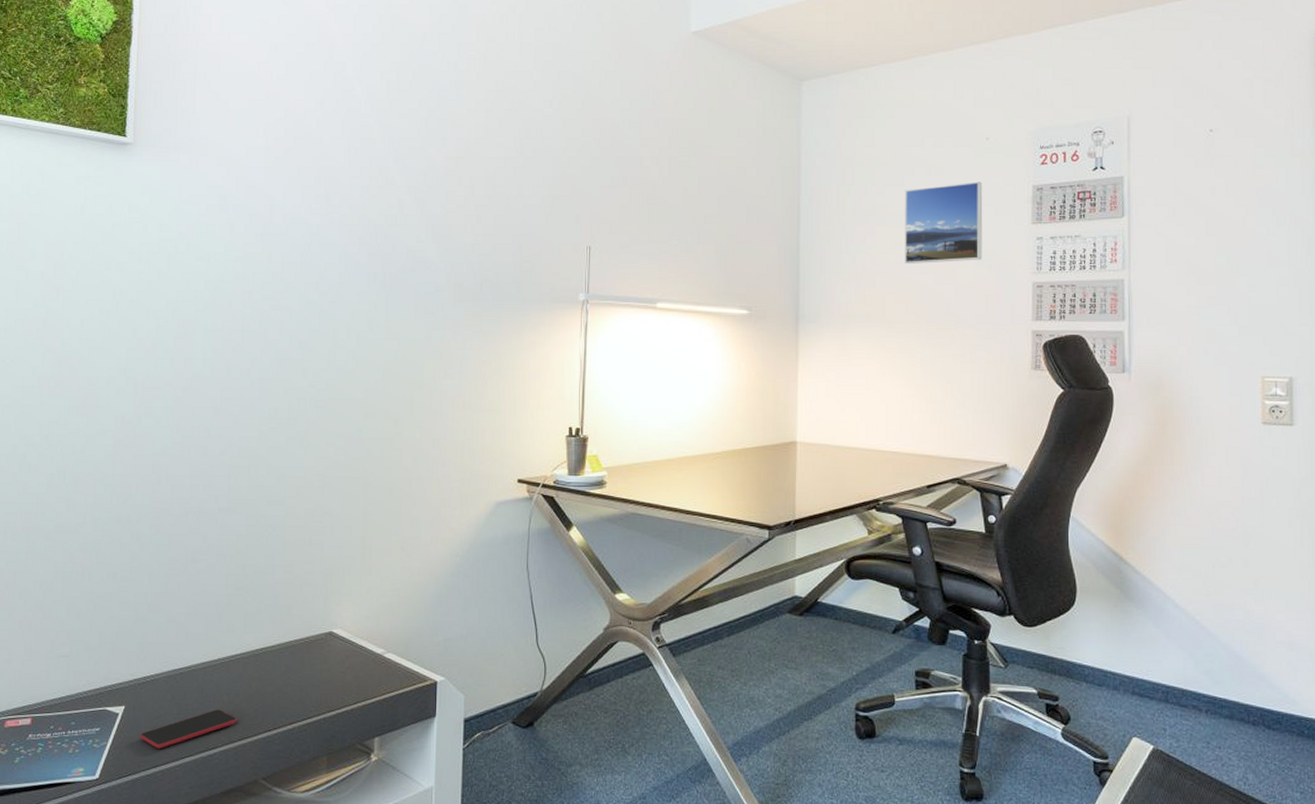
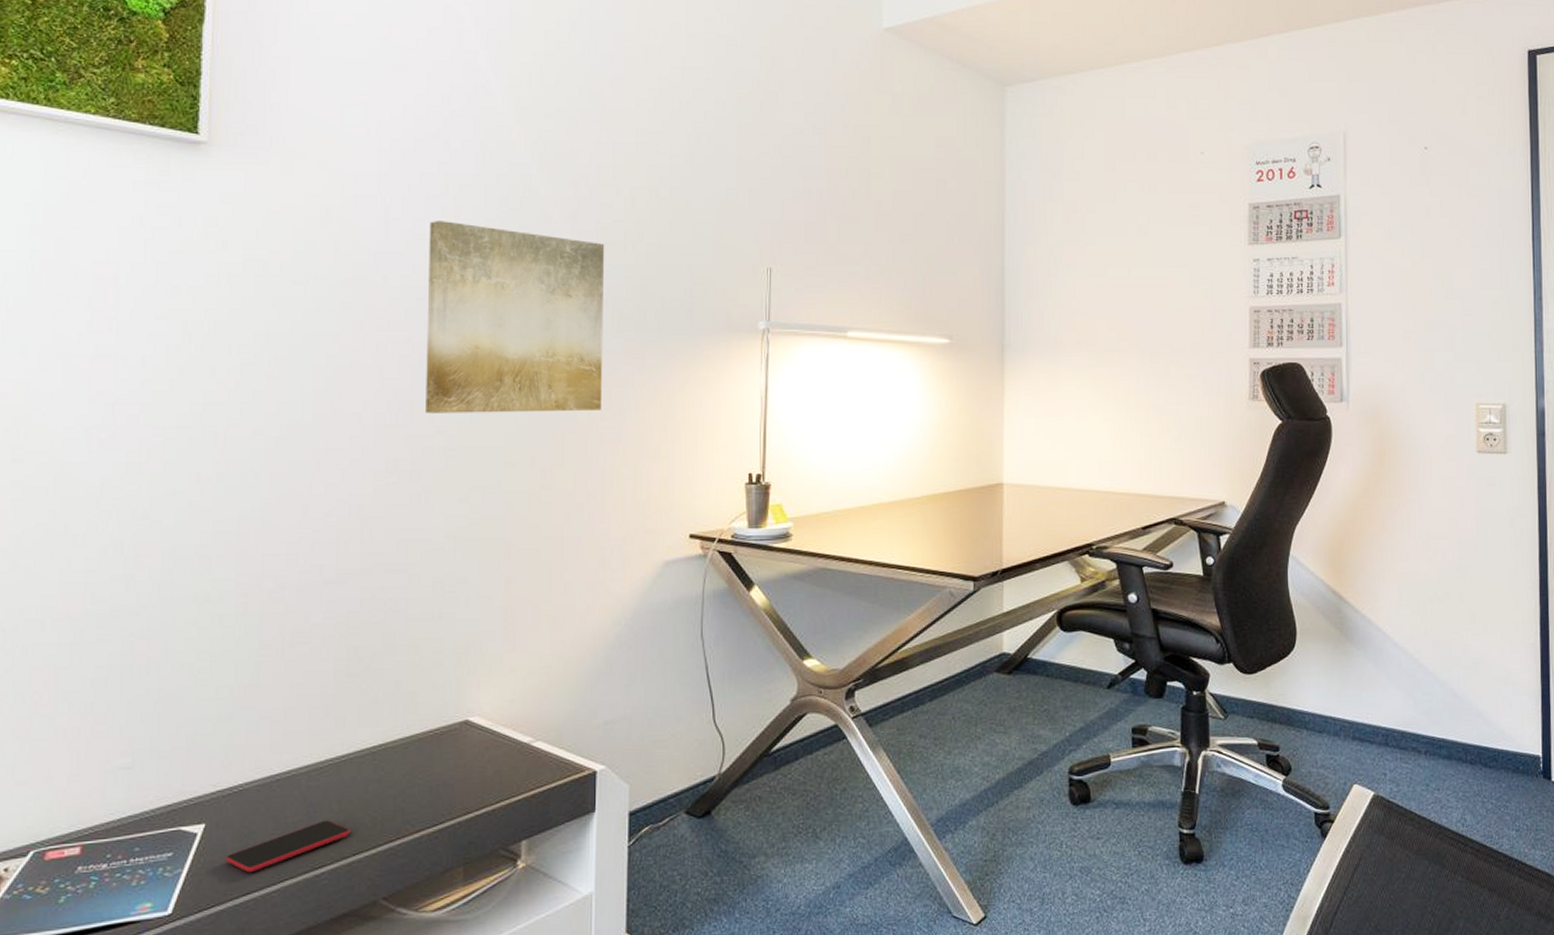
wall art: none [300,207,449,371] -> present [426,221,605,413]
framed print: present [904,181,983,263] -> none [1116,199,1198,287]

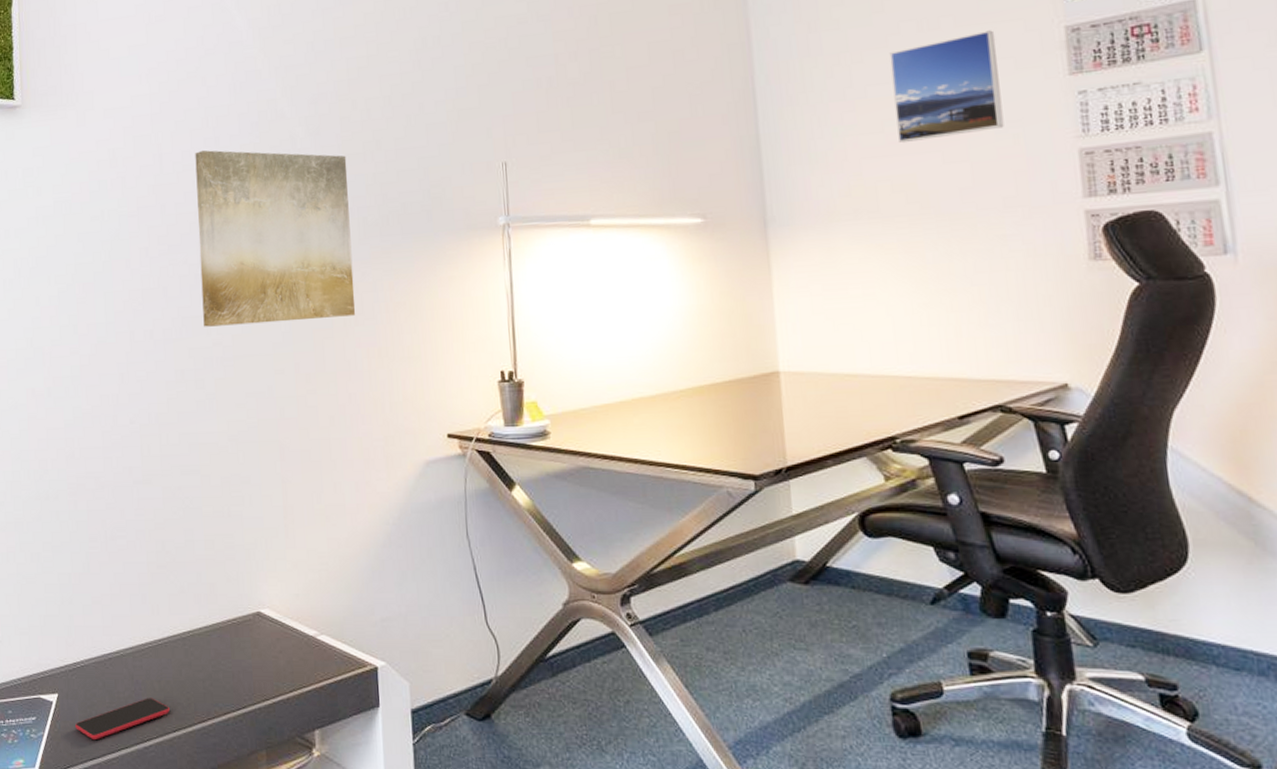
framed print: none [1116,199,1198,287] -> present [889,30,1004,142]

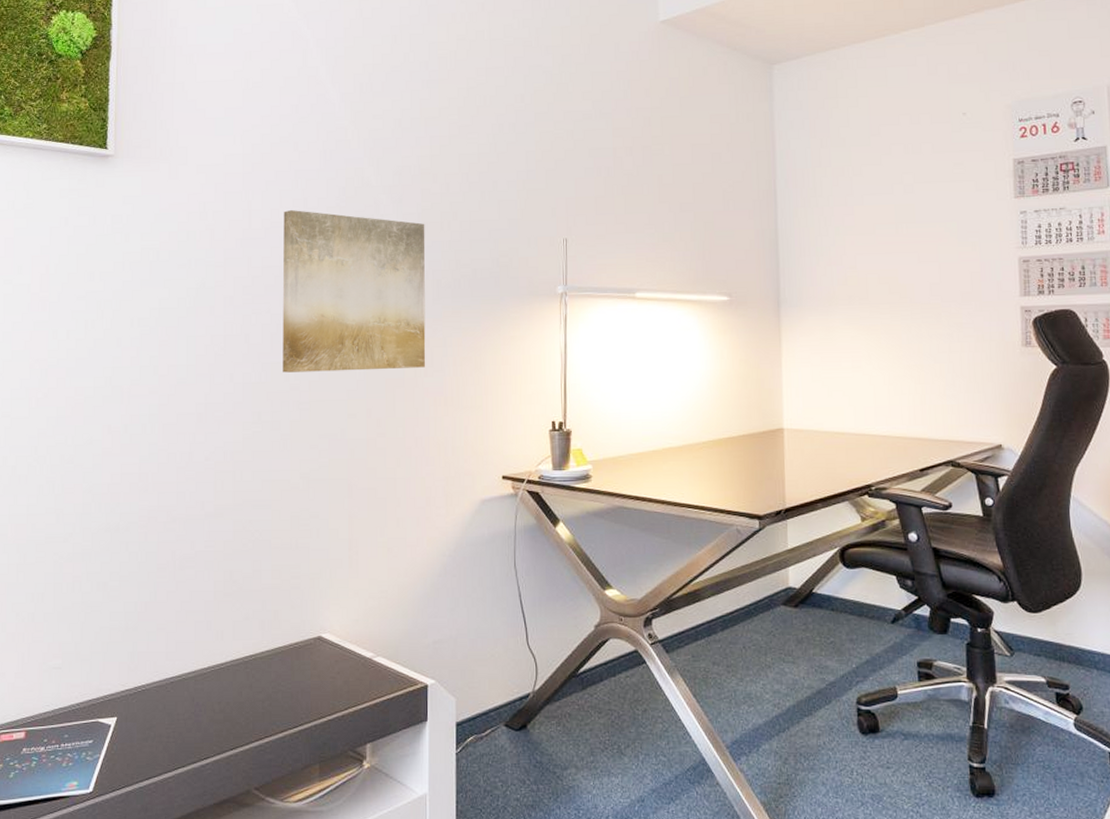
smartphone: present [75,698,170,741] -> none [133,718,228,761]
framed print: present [889,30,1004,142] -> none [882,157,965,243]

